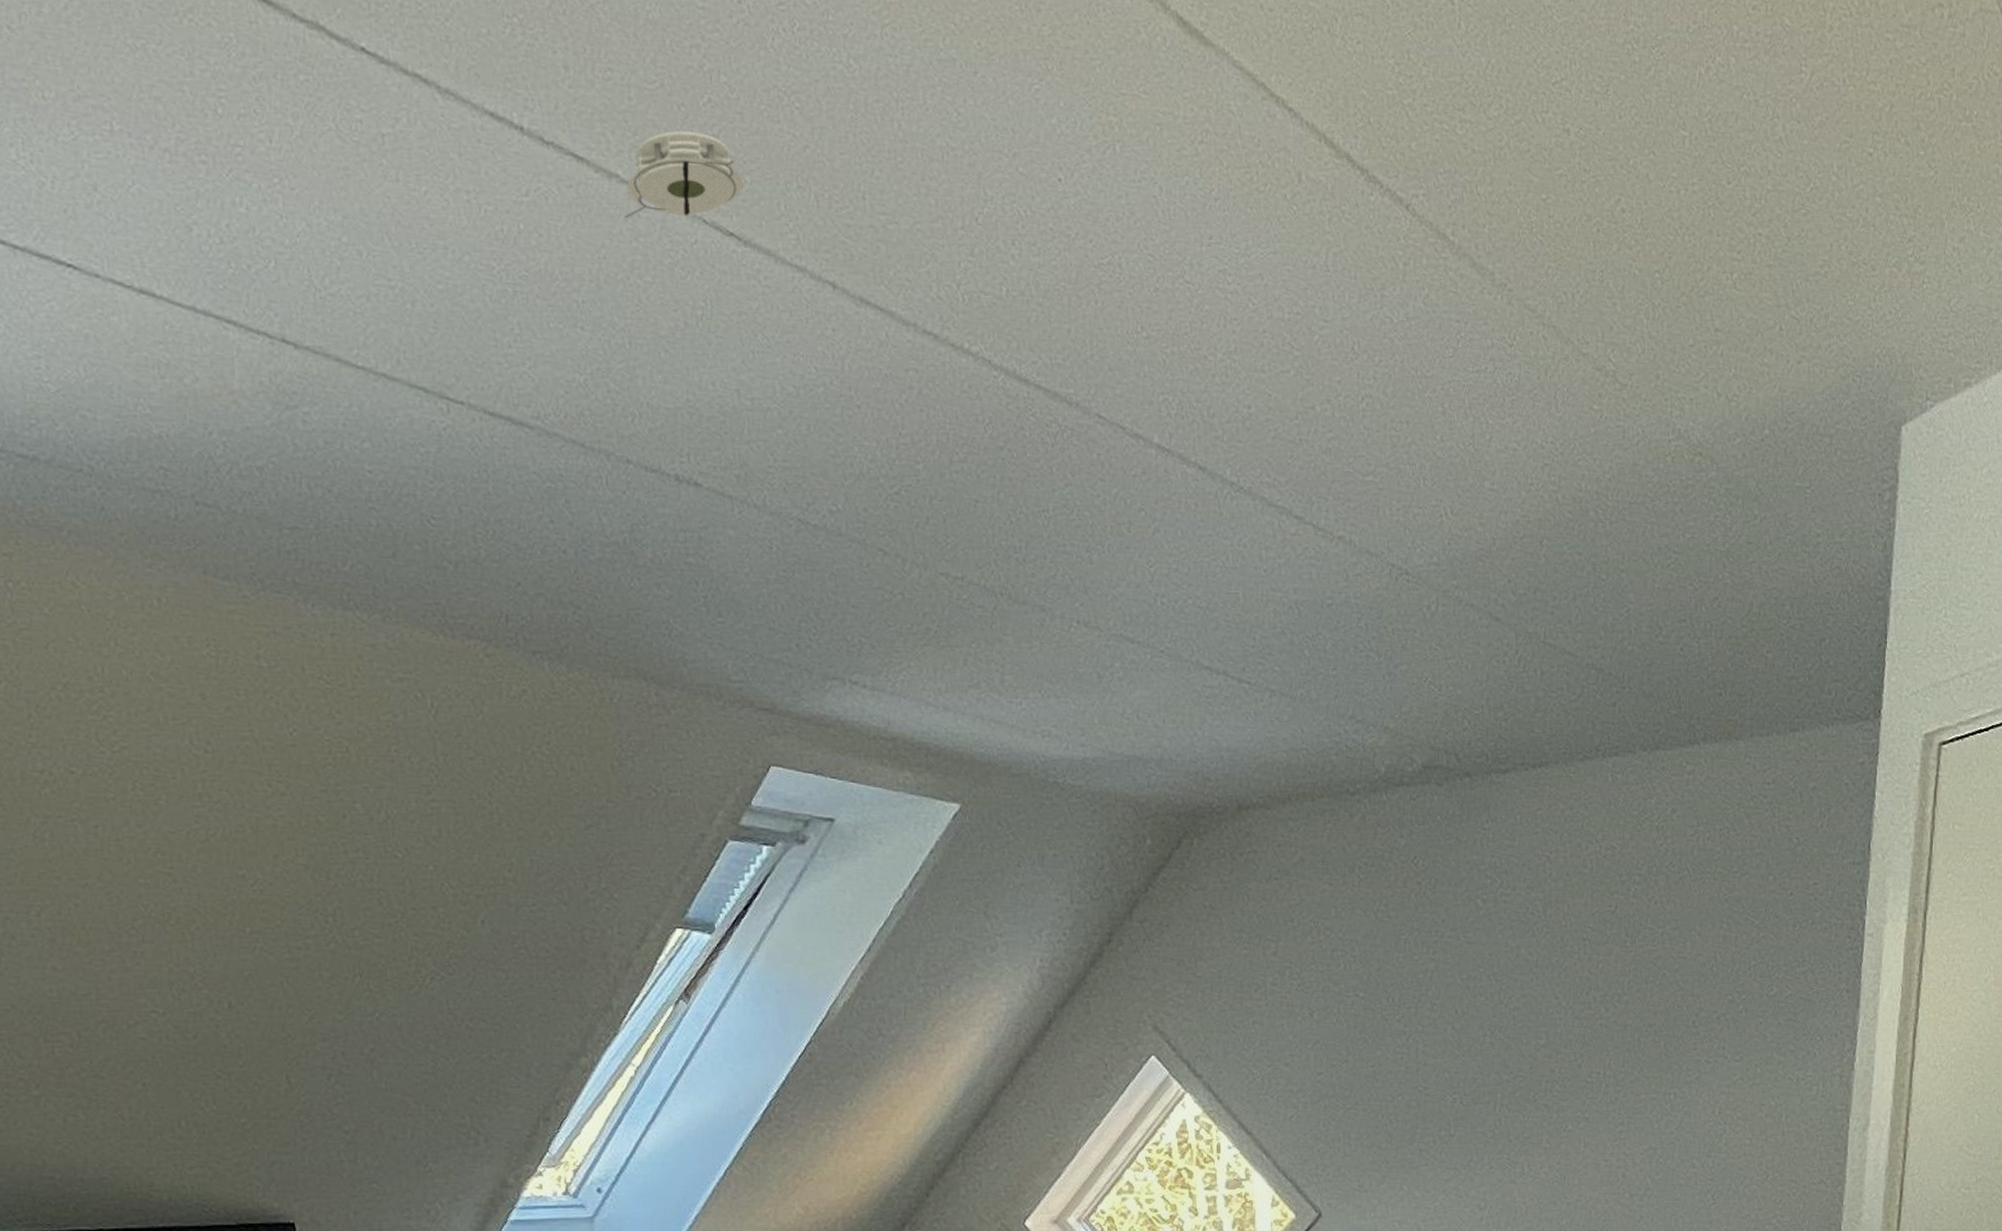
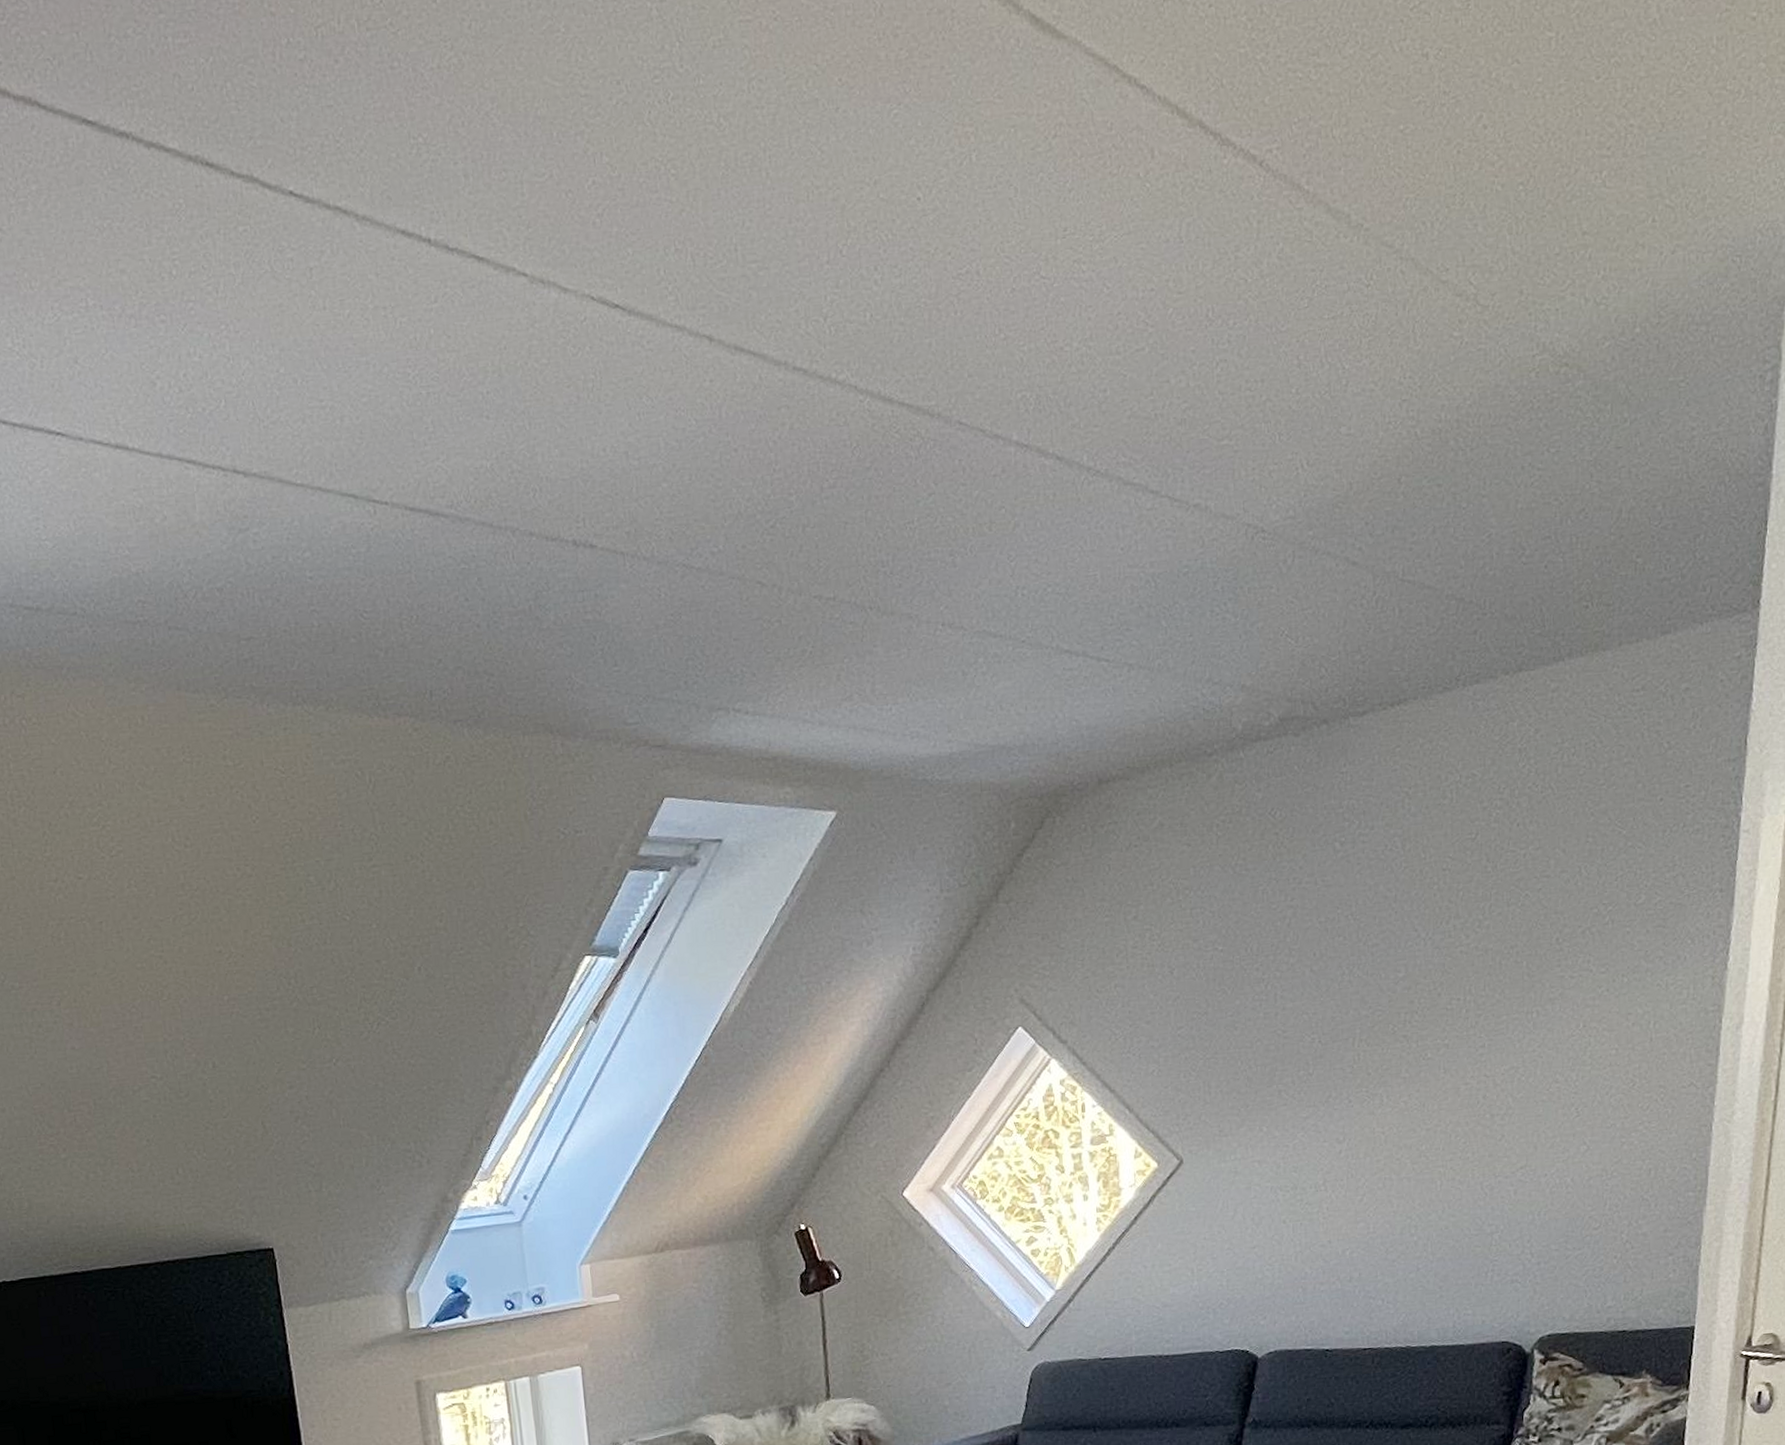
smoke detector: present [624,130,745,219] -> none [521,215,627,308]

